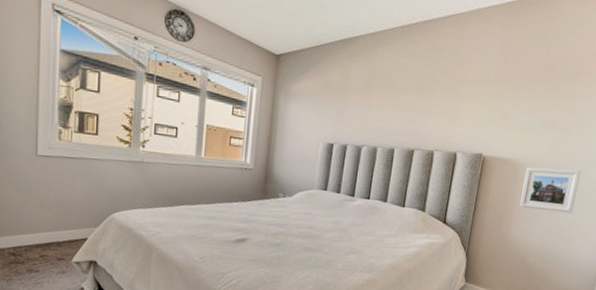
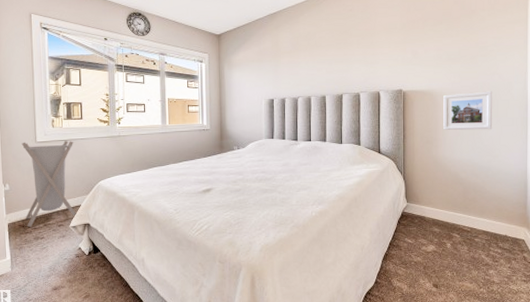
laundry hamper: none [18,153,84,257] -> present [21,141,77,227]

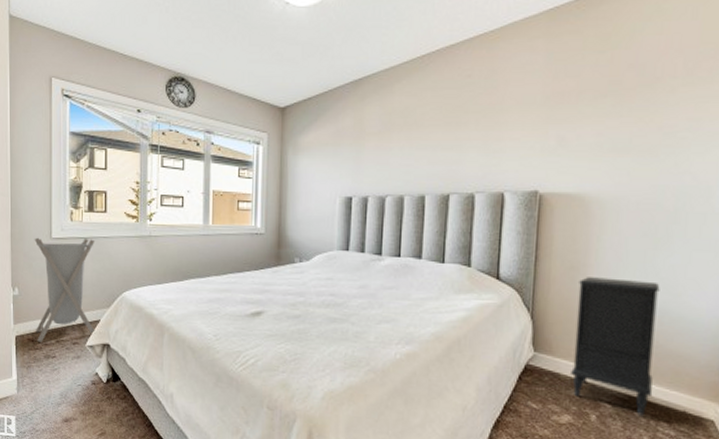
nightstand: none [432,147,485,241] -> present [571,277,660,416]
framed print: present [443,91,493,130] -> none [597,198,681,256]

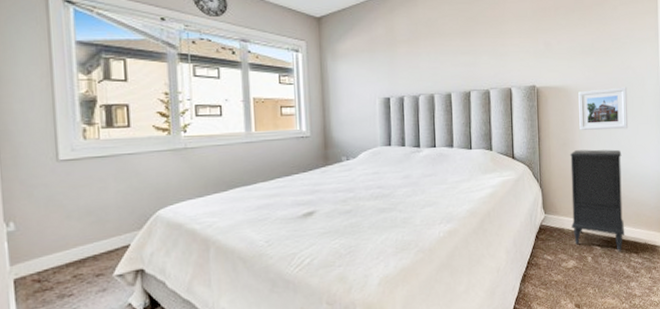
laundry hamper: present [34,237,95,342] -> none [34,157,125,282]
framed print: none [597,198,681,256] -> present [578,87,628,130]

